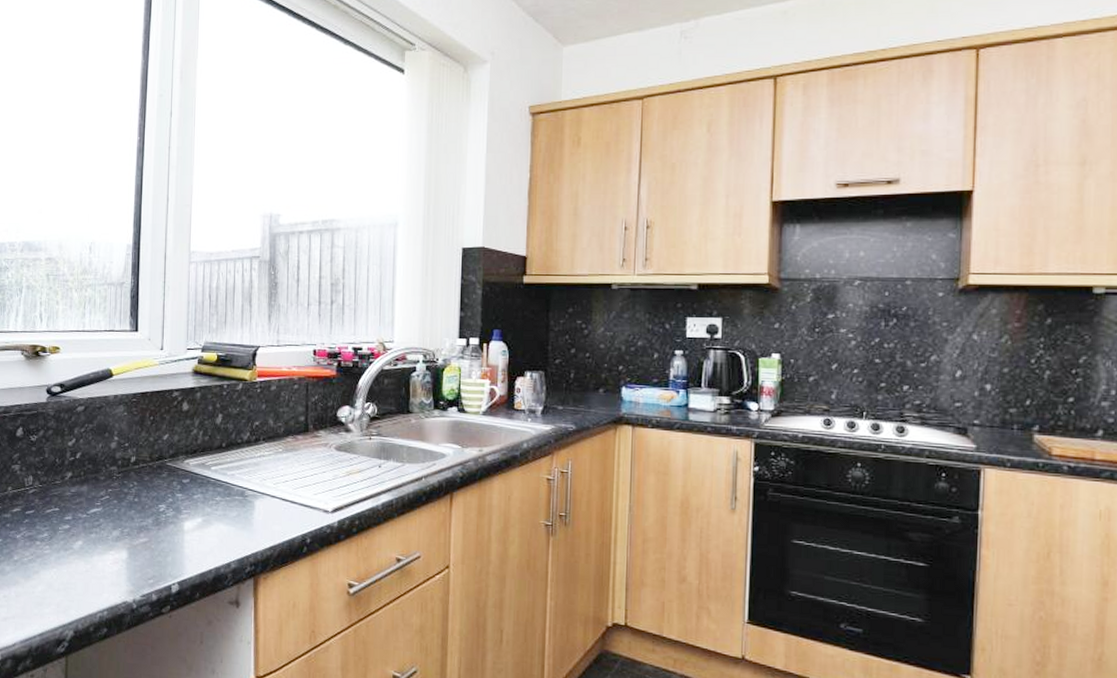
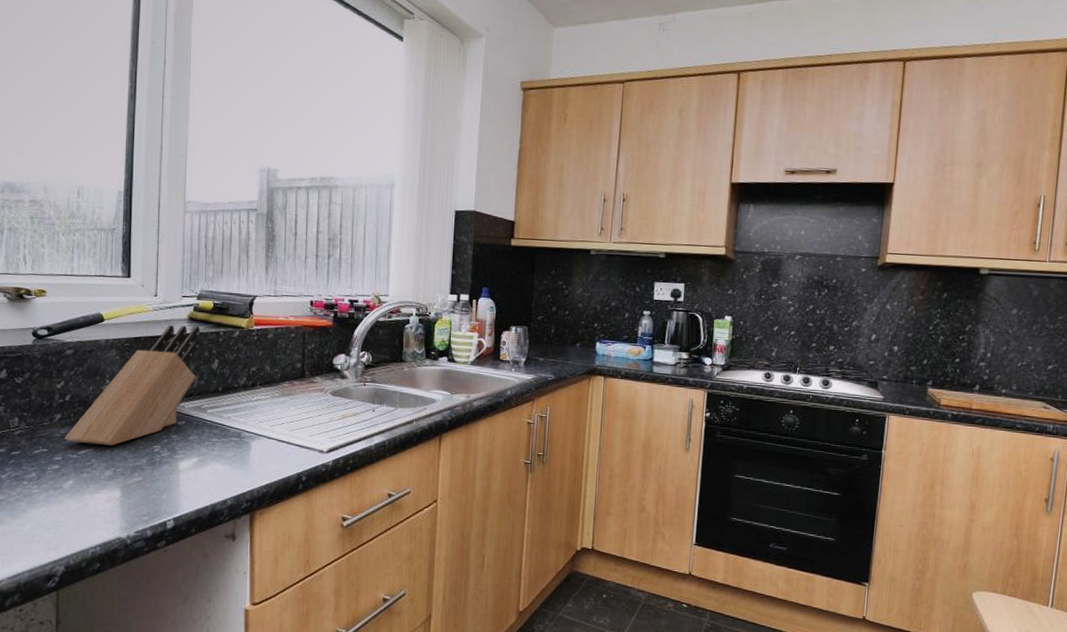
knife block: none [75,378,205,505] -> present [64,324,201,446]

